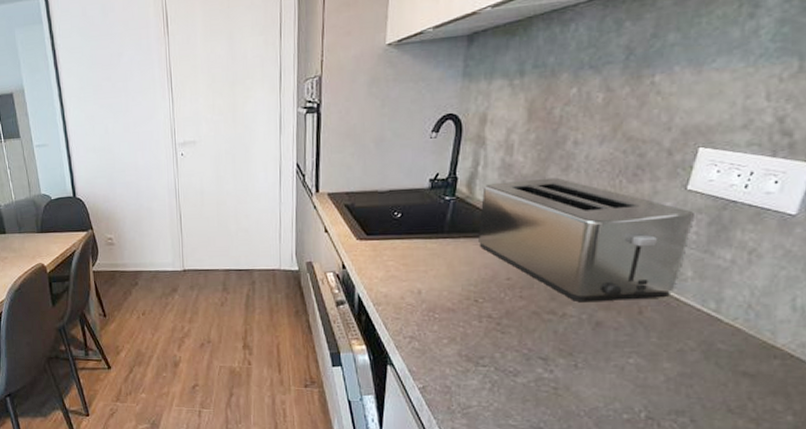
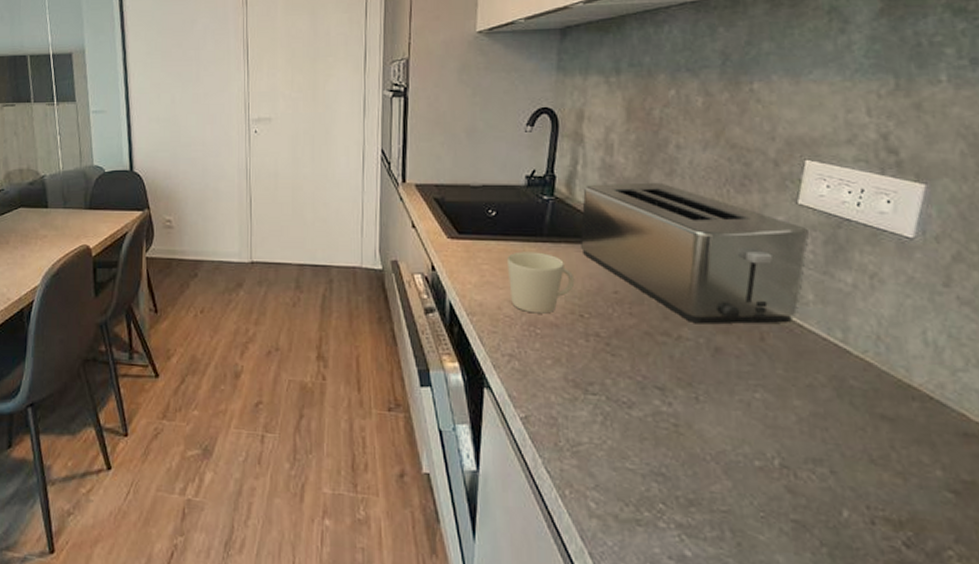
cup: none [409,247,472,301] -> present [506,251,575,314]

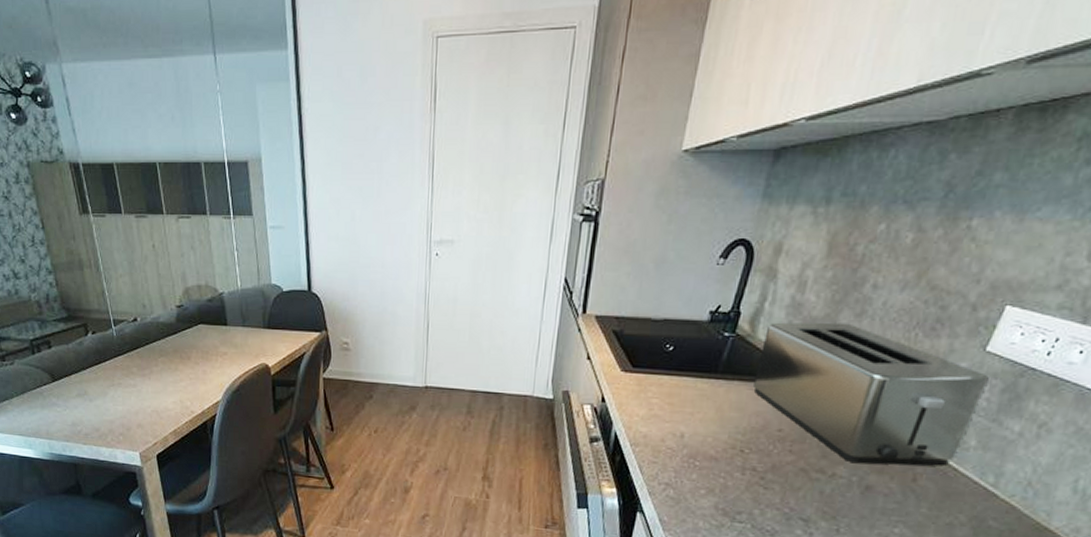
cup: present [506,251,575,314] -> none [675,387,742,448]

